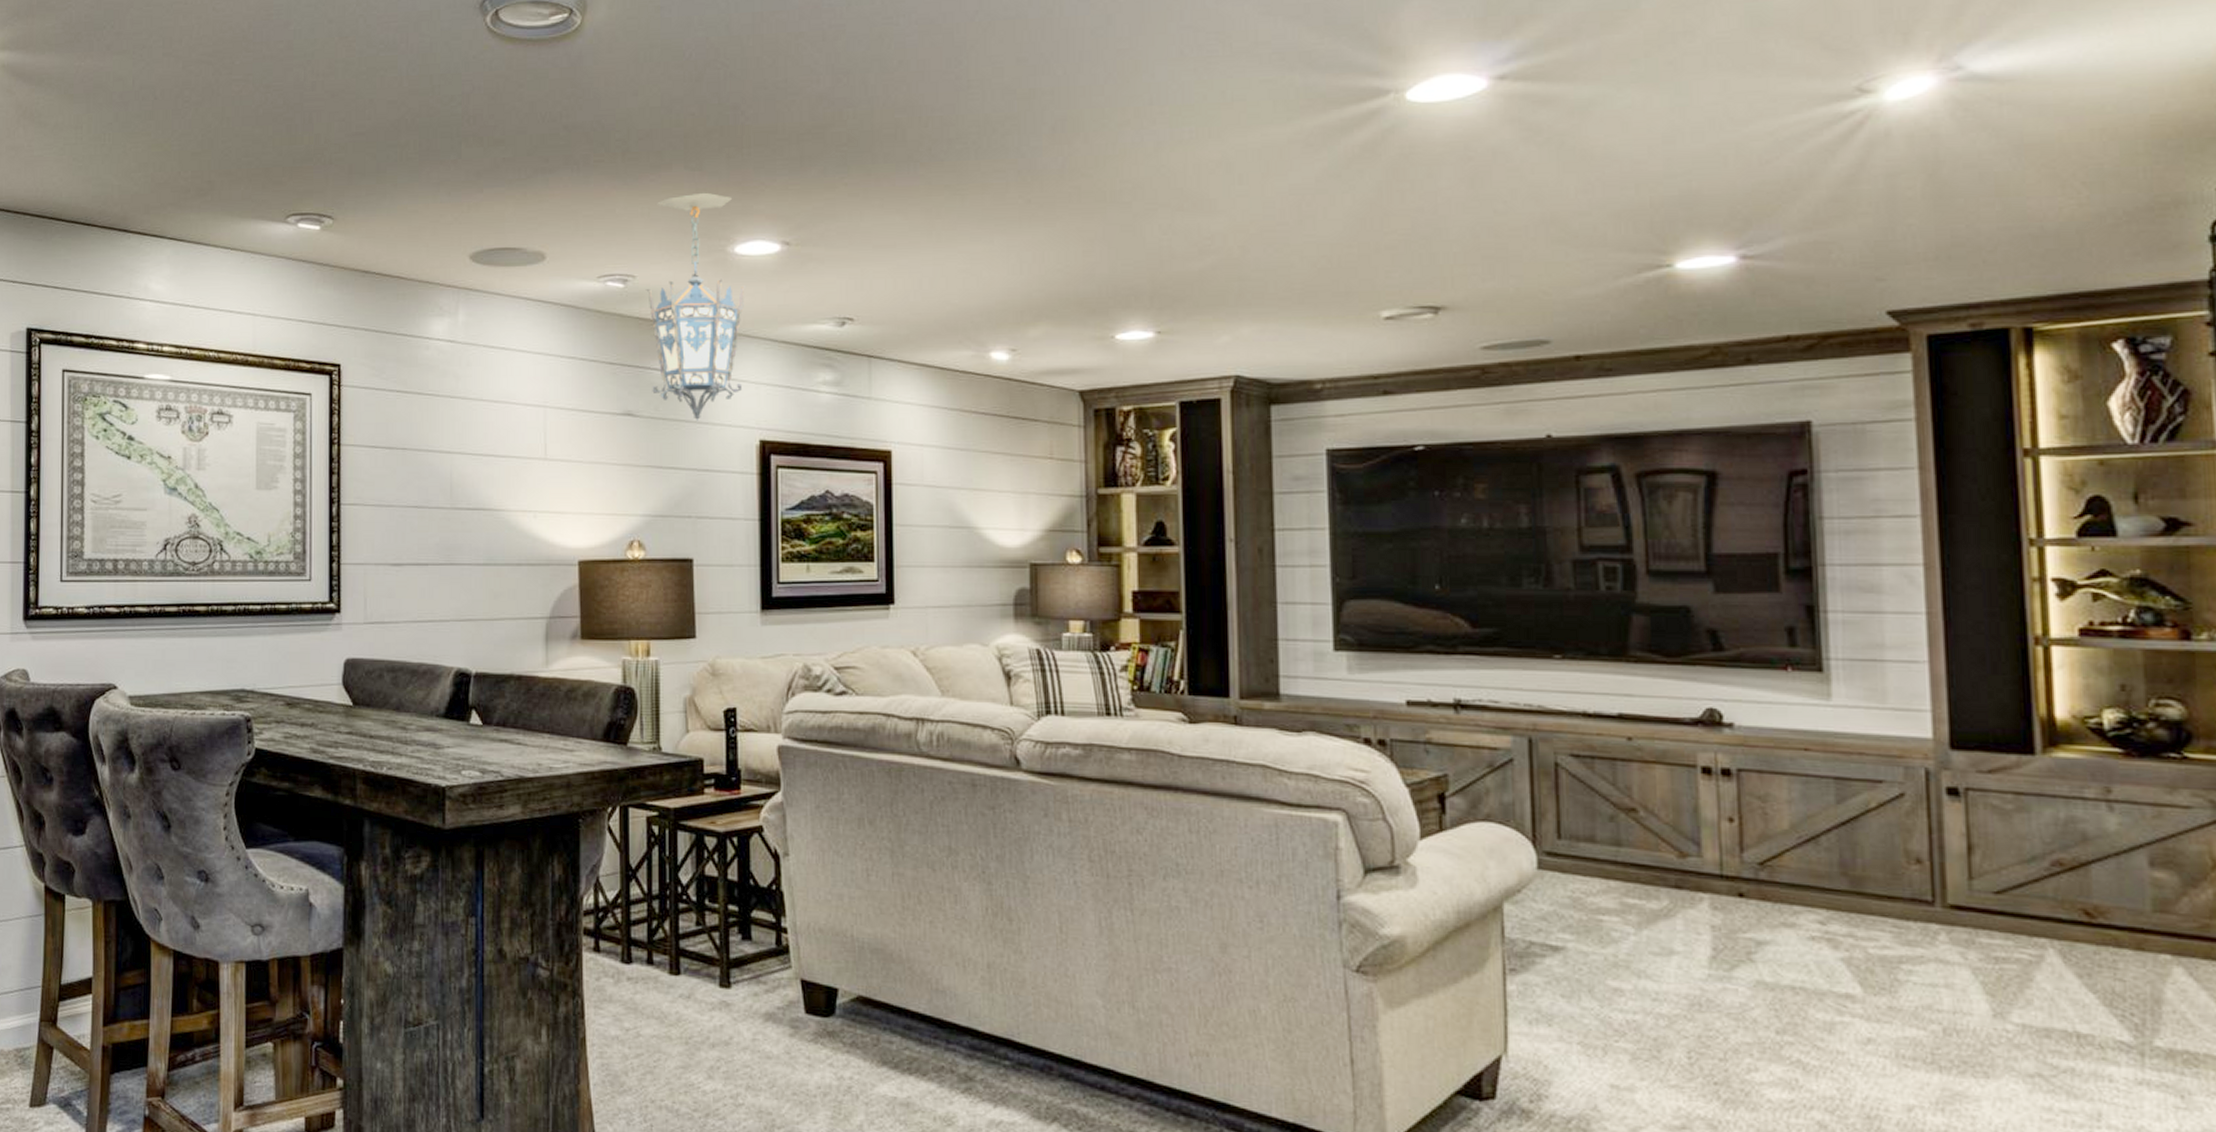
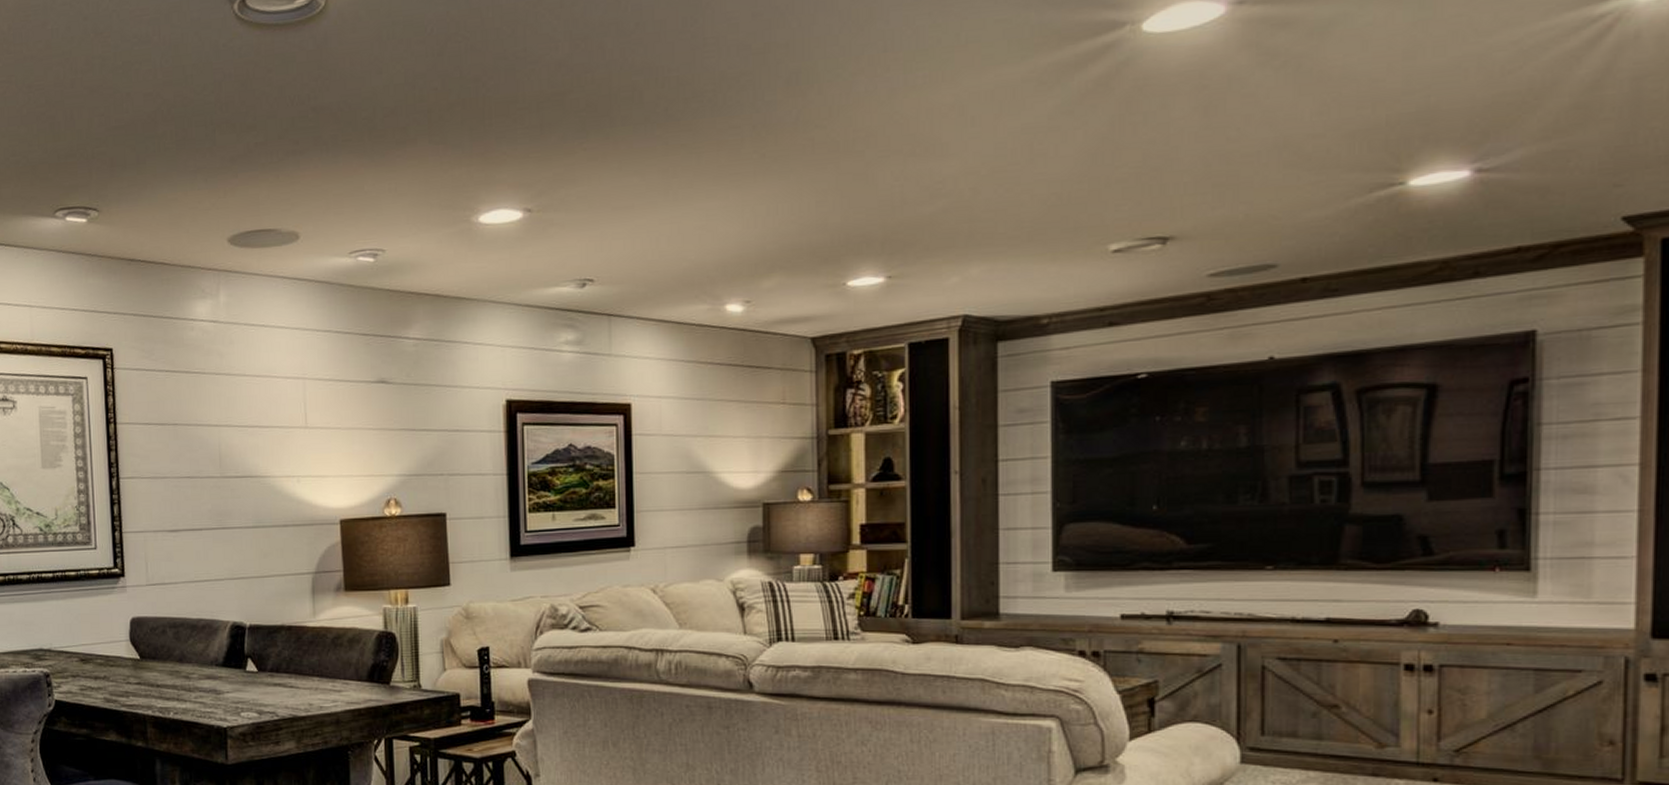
hanging lantern: present [646,192,745,421] -> none [395,165,490,385]

